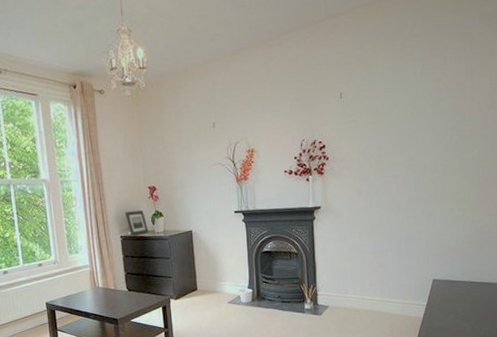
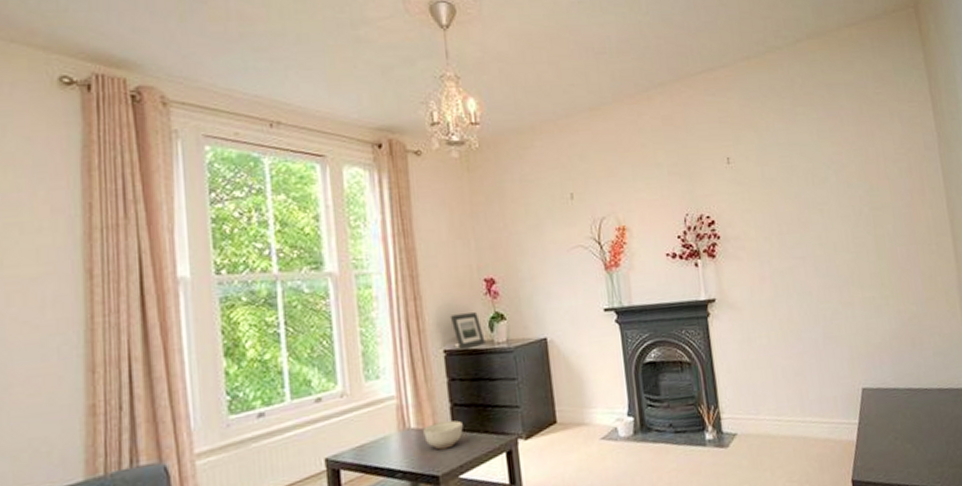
bowl: none [107,284,134,302] -> present [423,420,463,450]

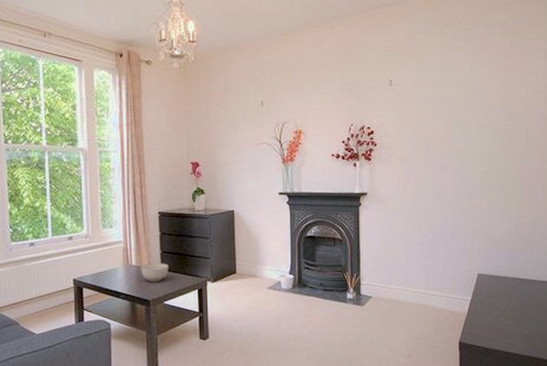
picture frame: present [449,312,485,350] -> none [164,187,189,213]

